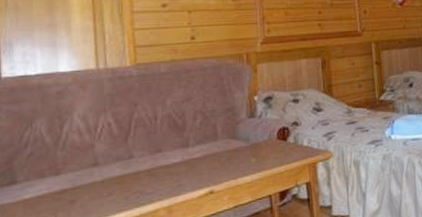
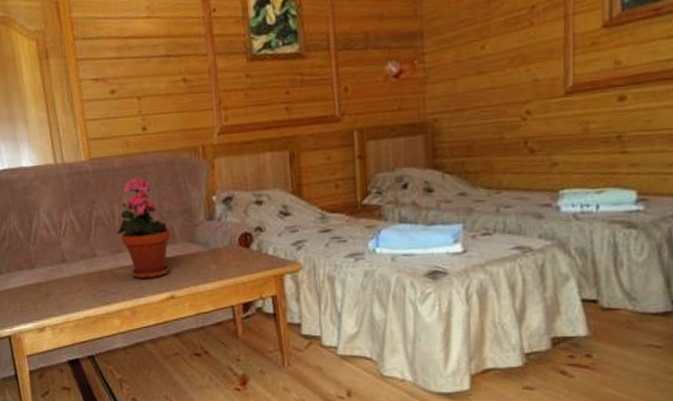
potted plant: none [158,80,213,178] -> present [117,176,171,280]

